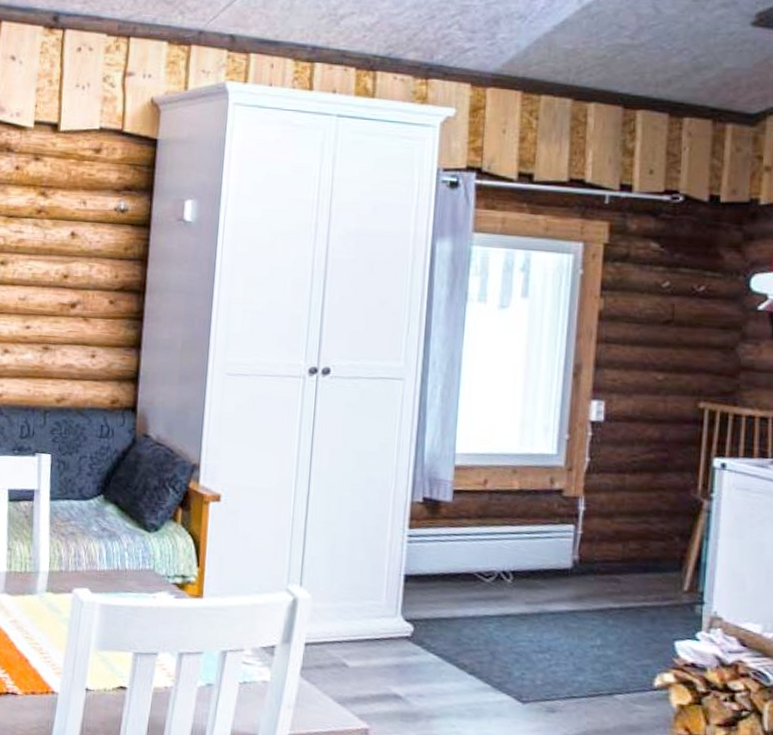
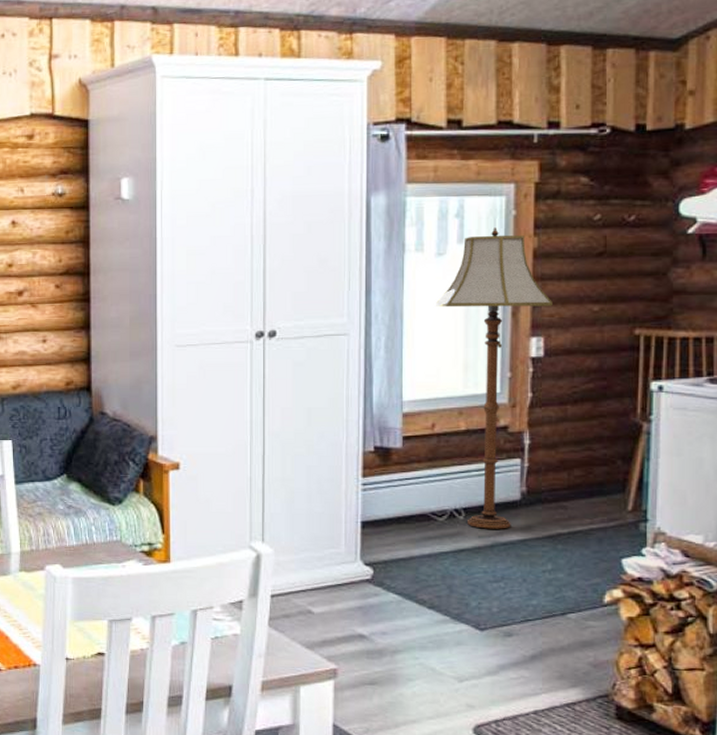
floor lamp: none [496,285,616,598] -> present [436,227,552,529]

